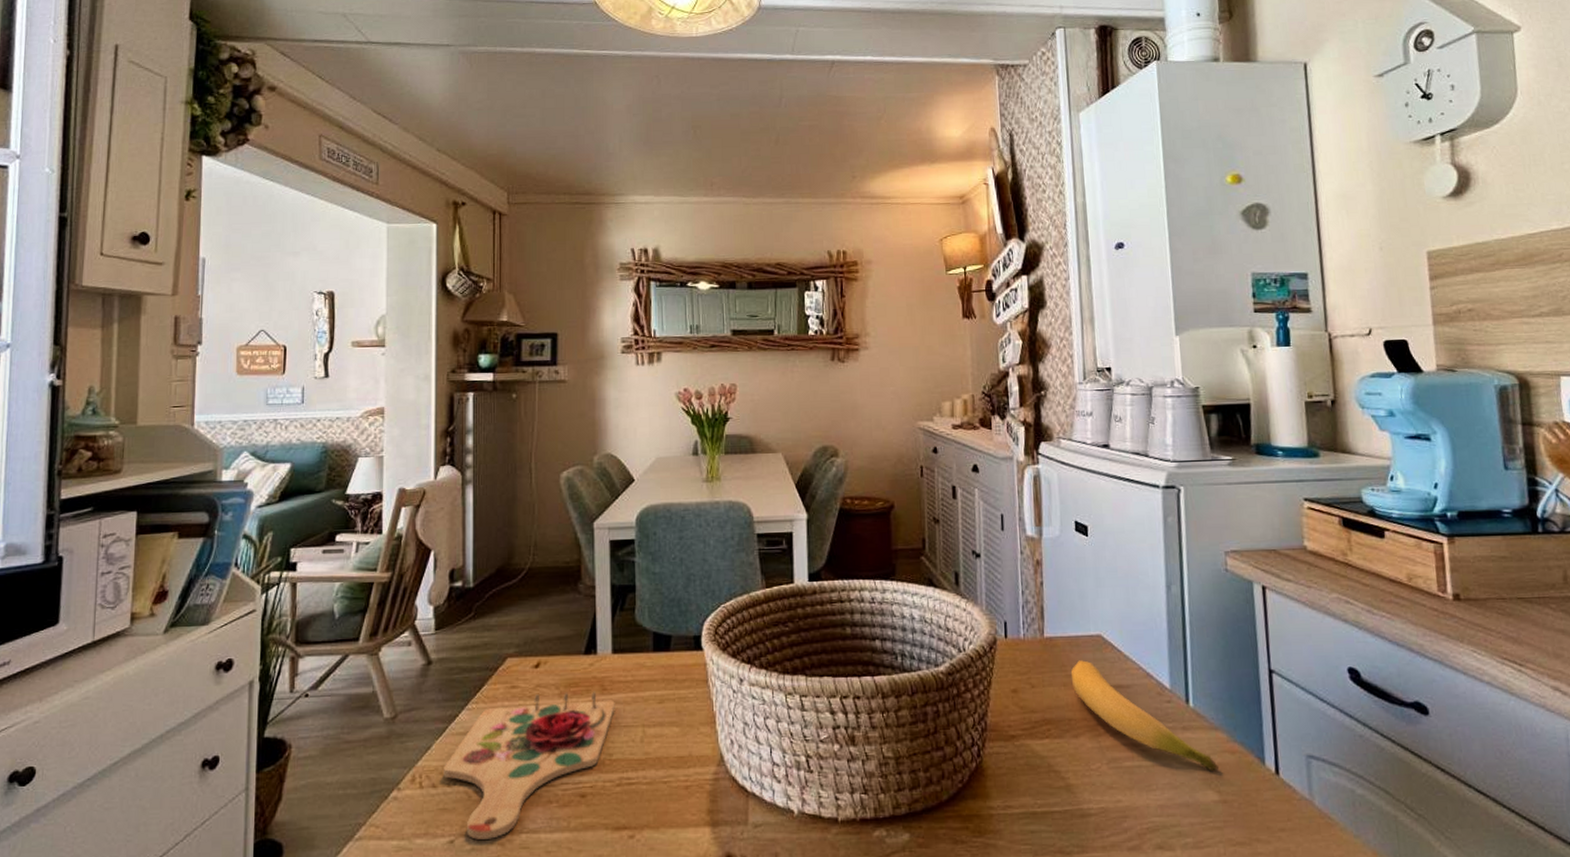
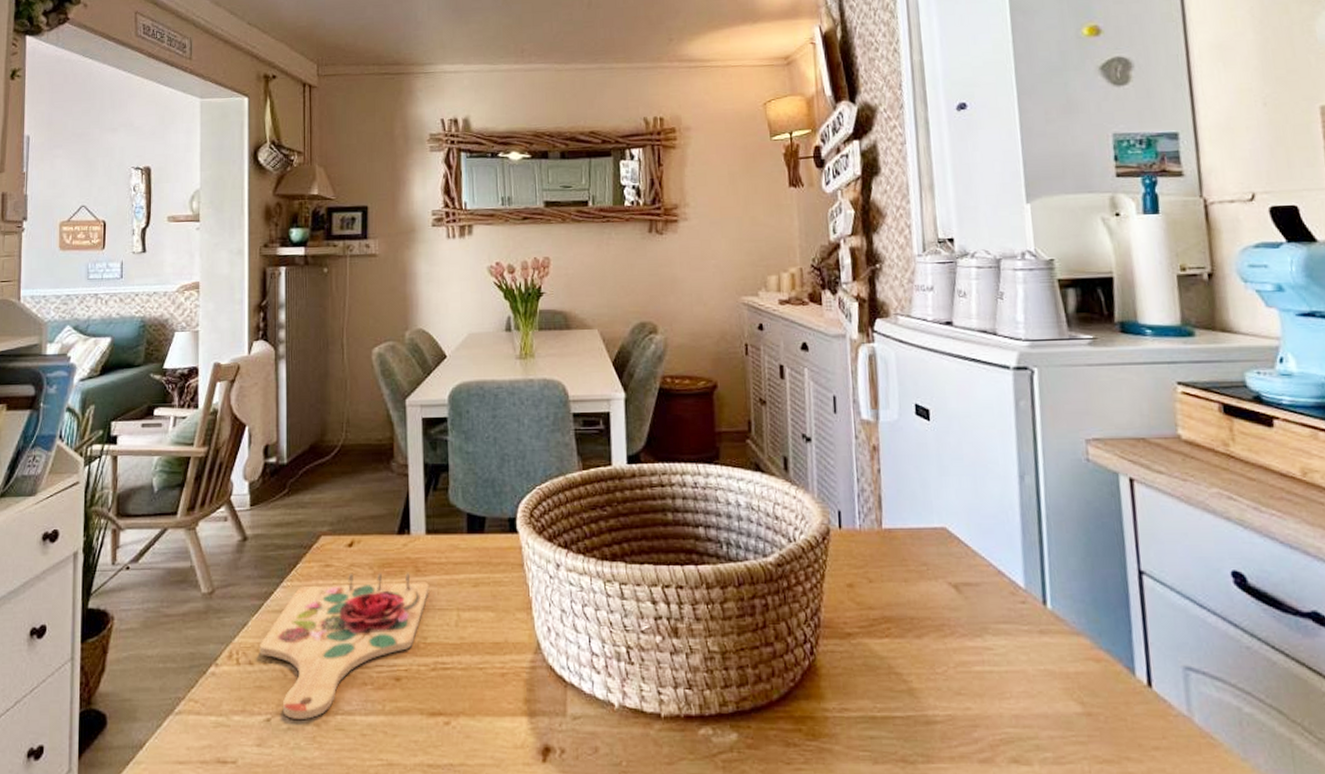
banana: present [1070,660,1220,770] -> none [912,554,1083,679]

